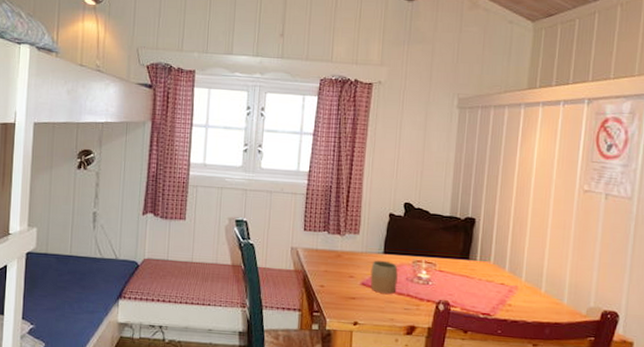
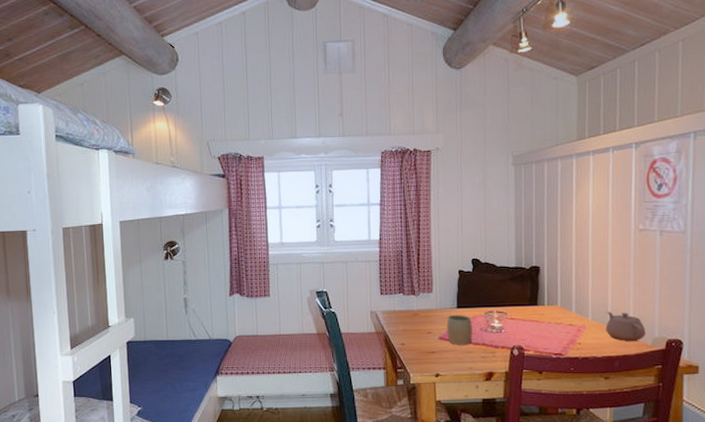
teapot: none [539,274,581,309] -> present [606,311,646,342]

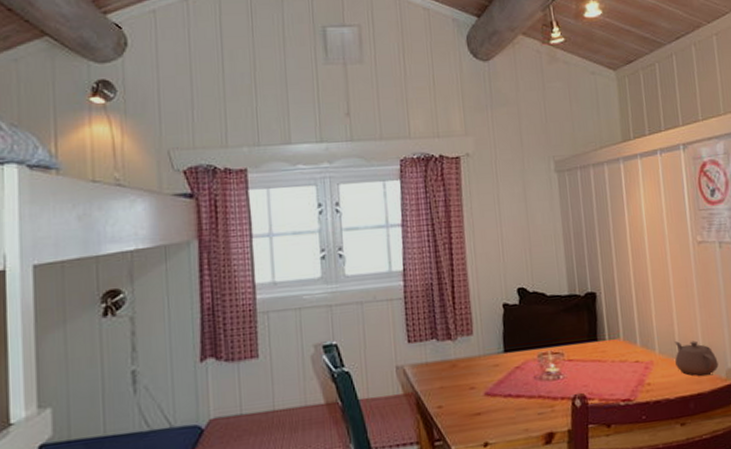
mug: present [446,314,473,345] -> none [492,360,526,401]

